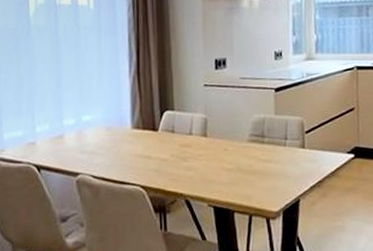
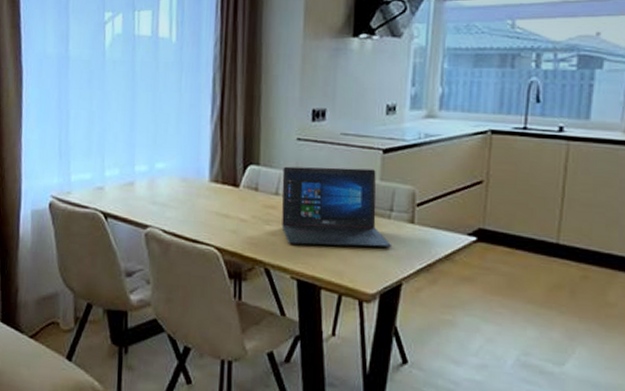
laptop: none [194,106,288,176] -> present [282,166,391,248]

